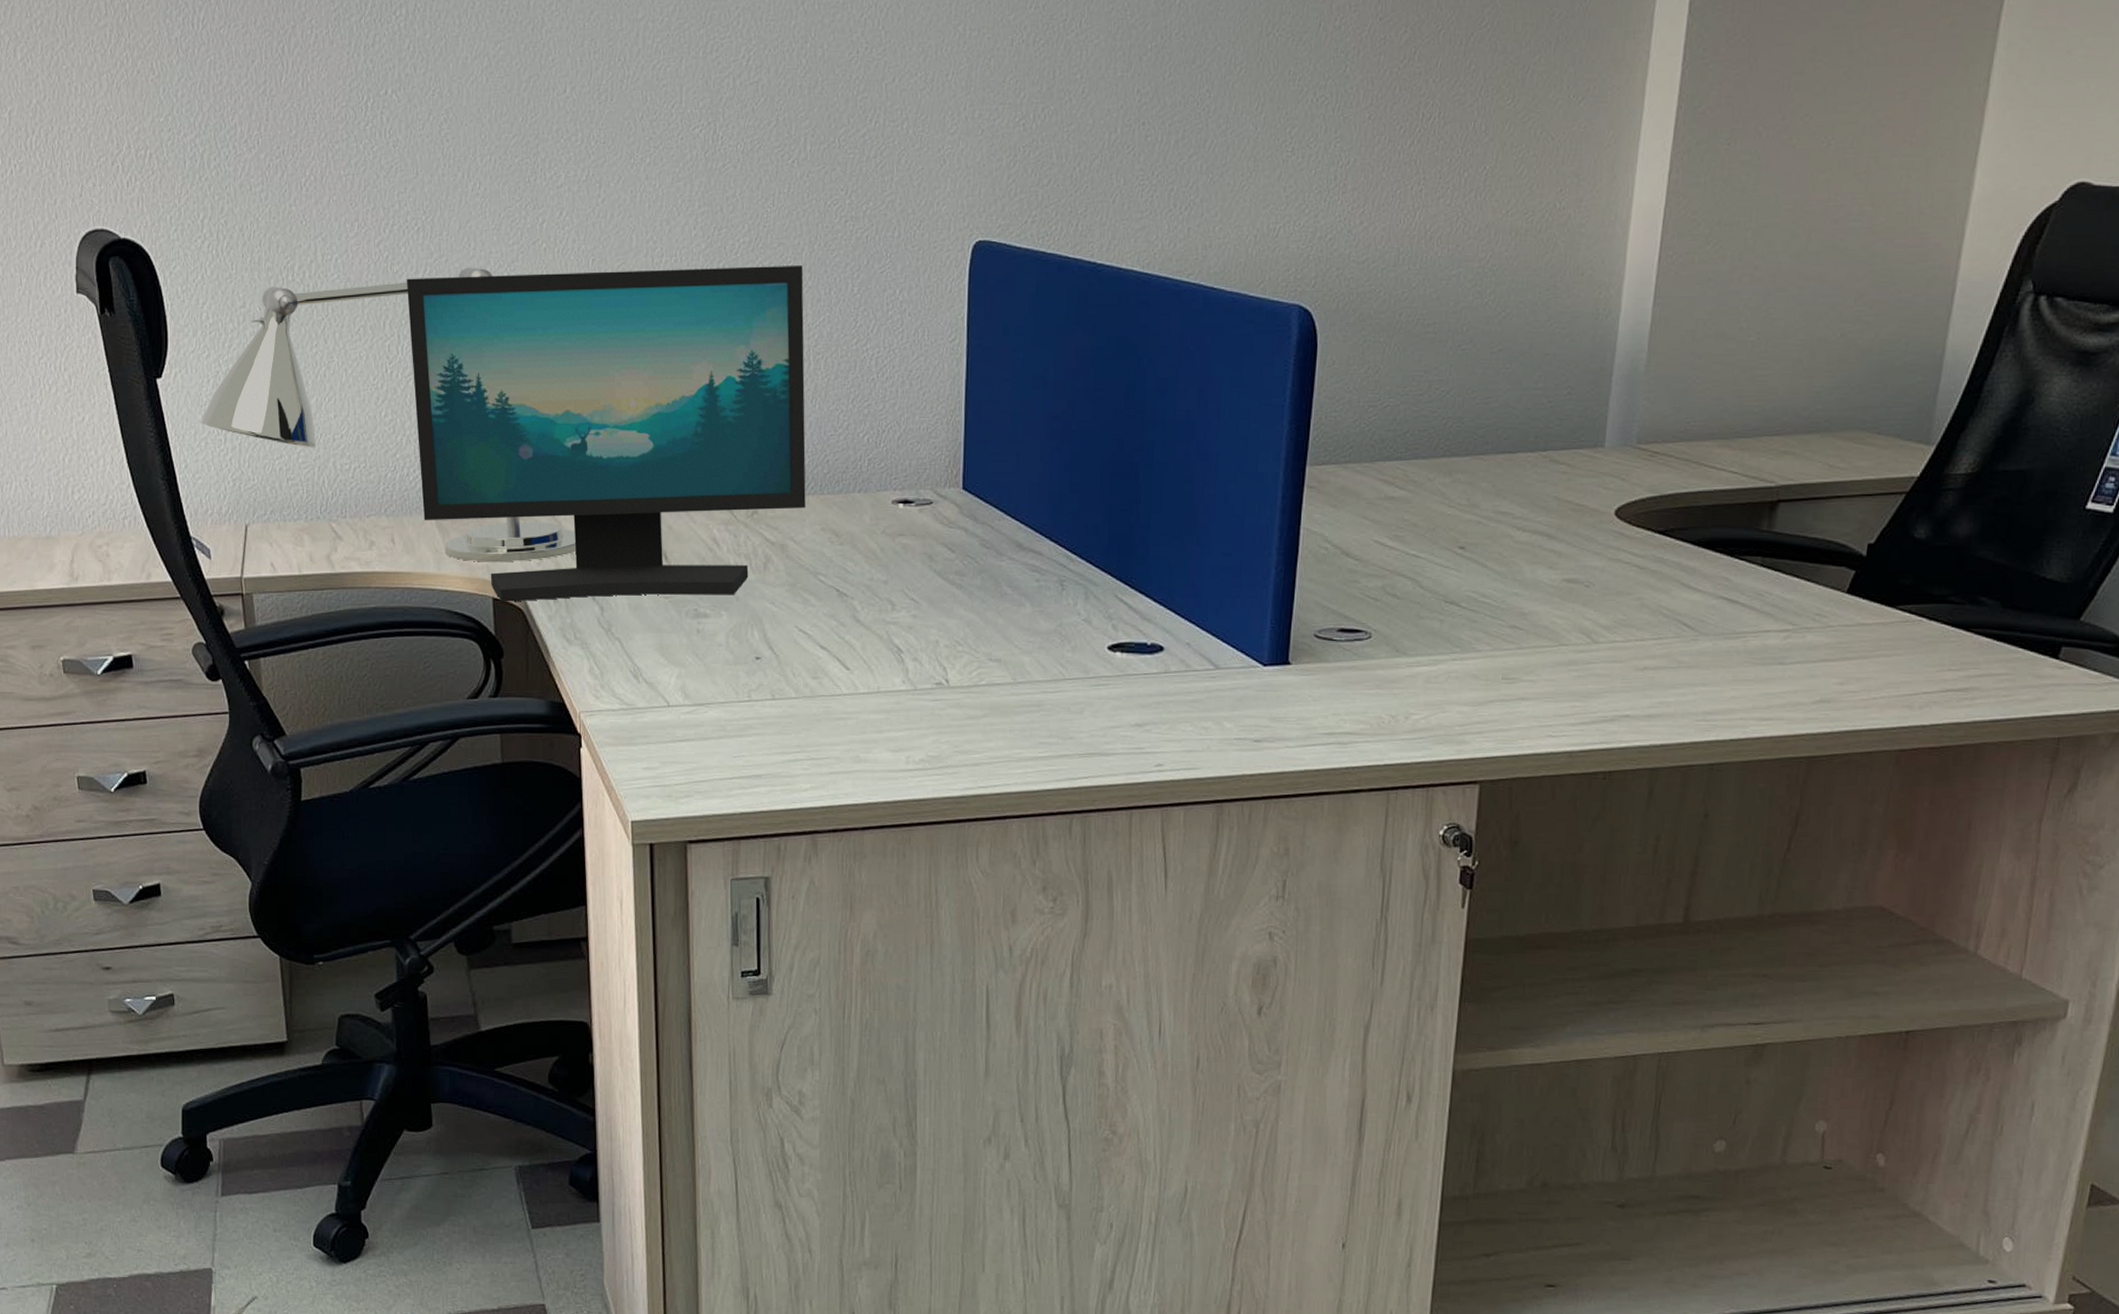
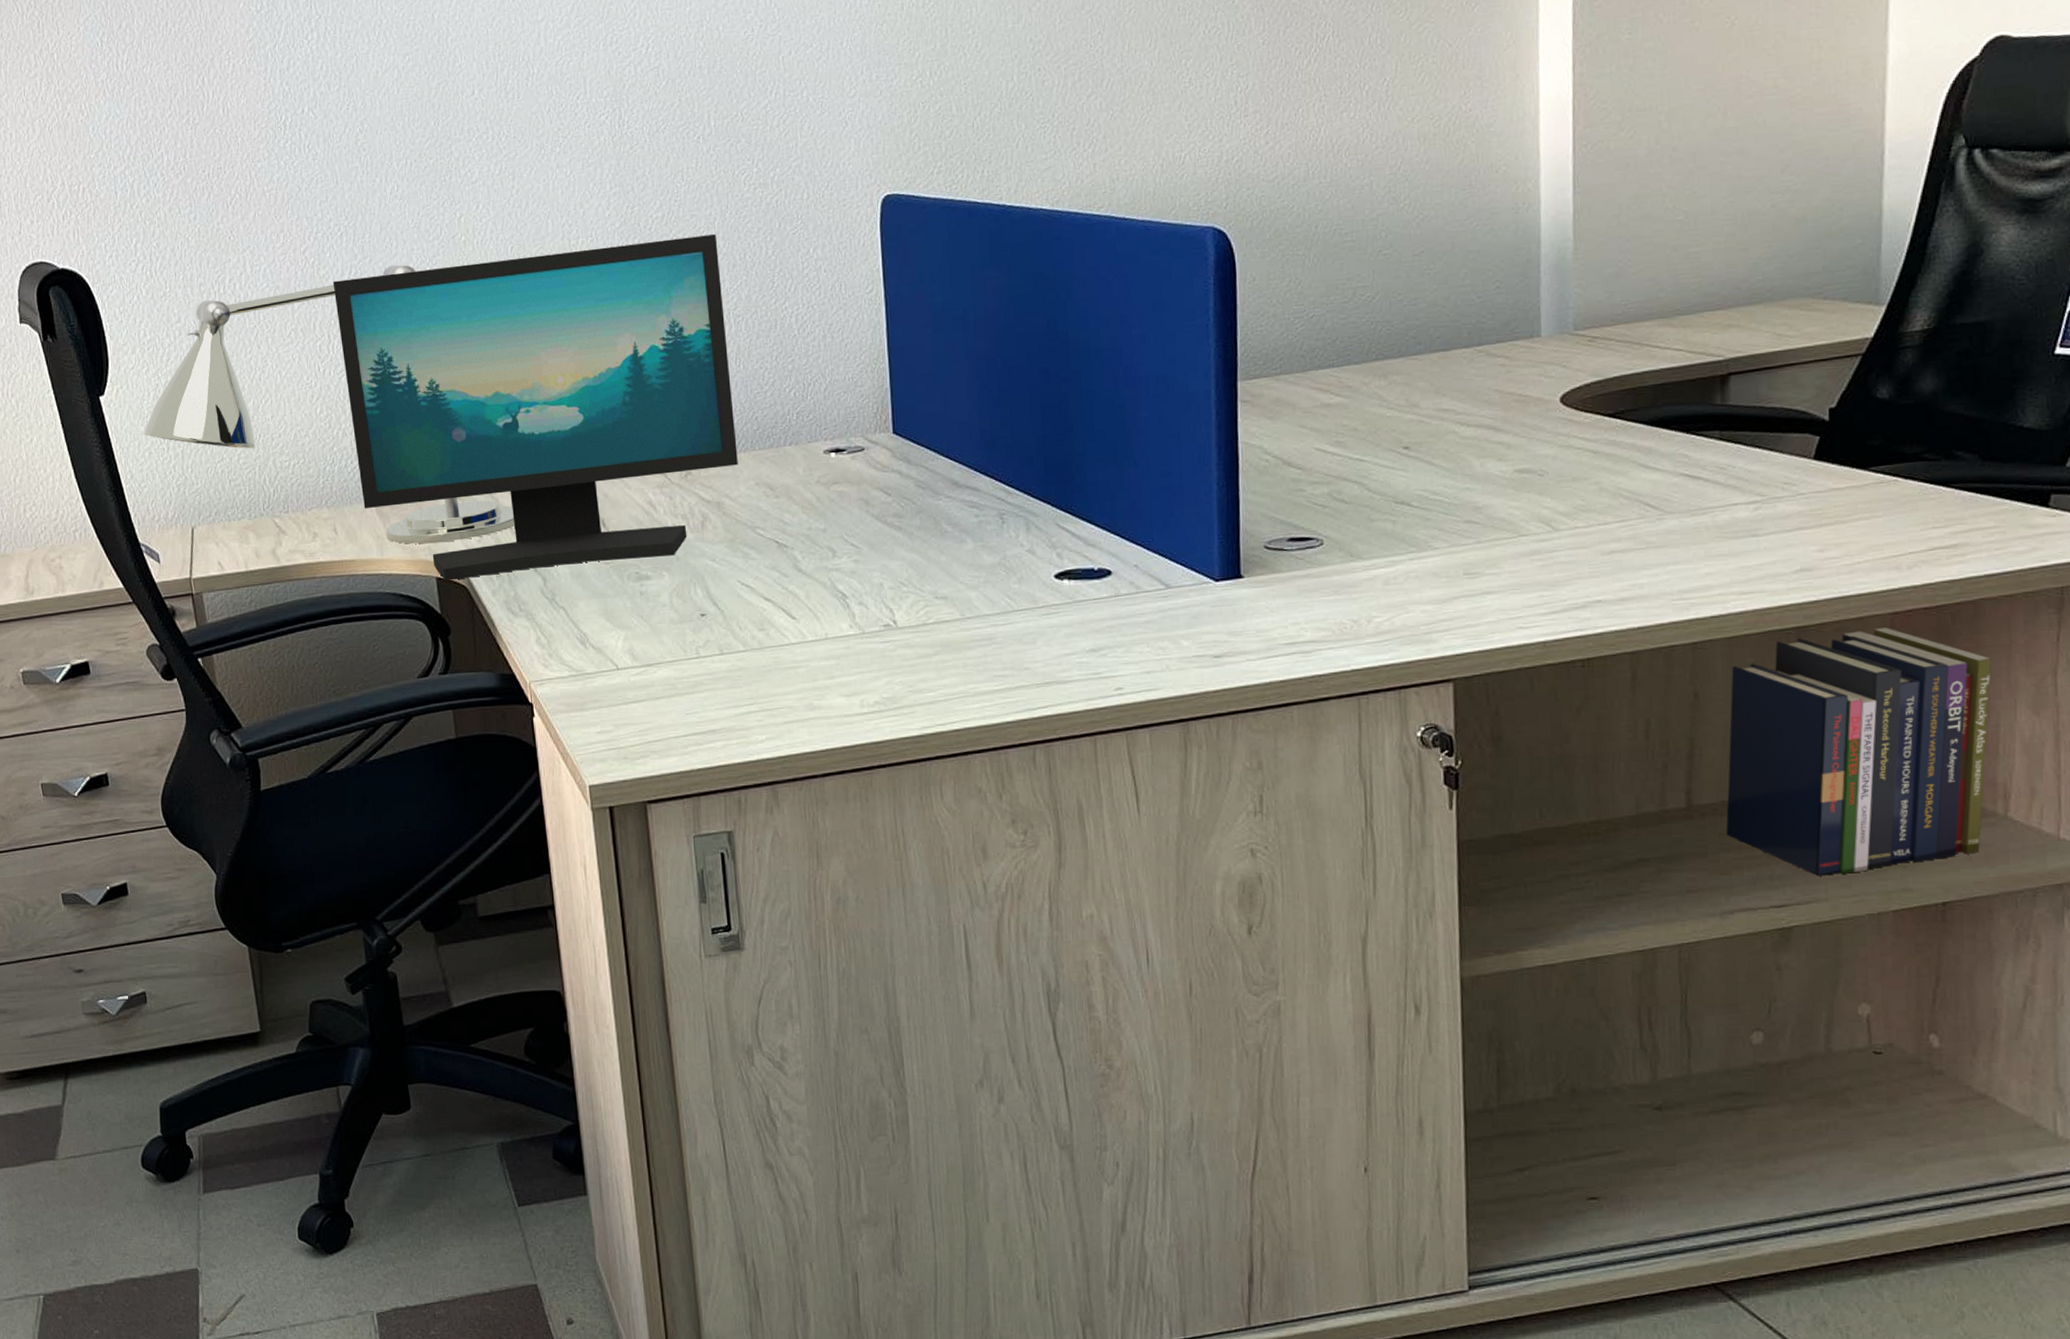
books: none [1718,764,1984,998] -> present [1726,627,1991,876]

